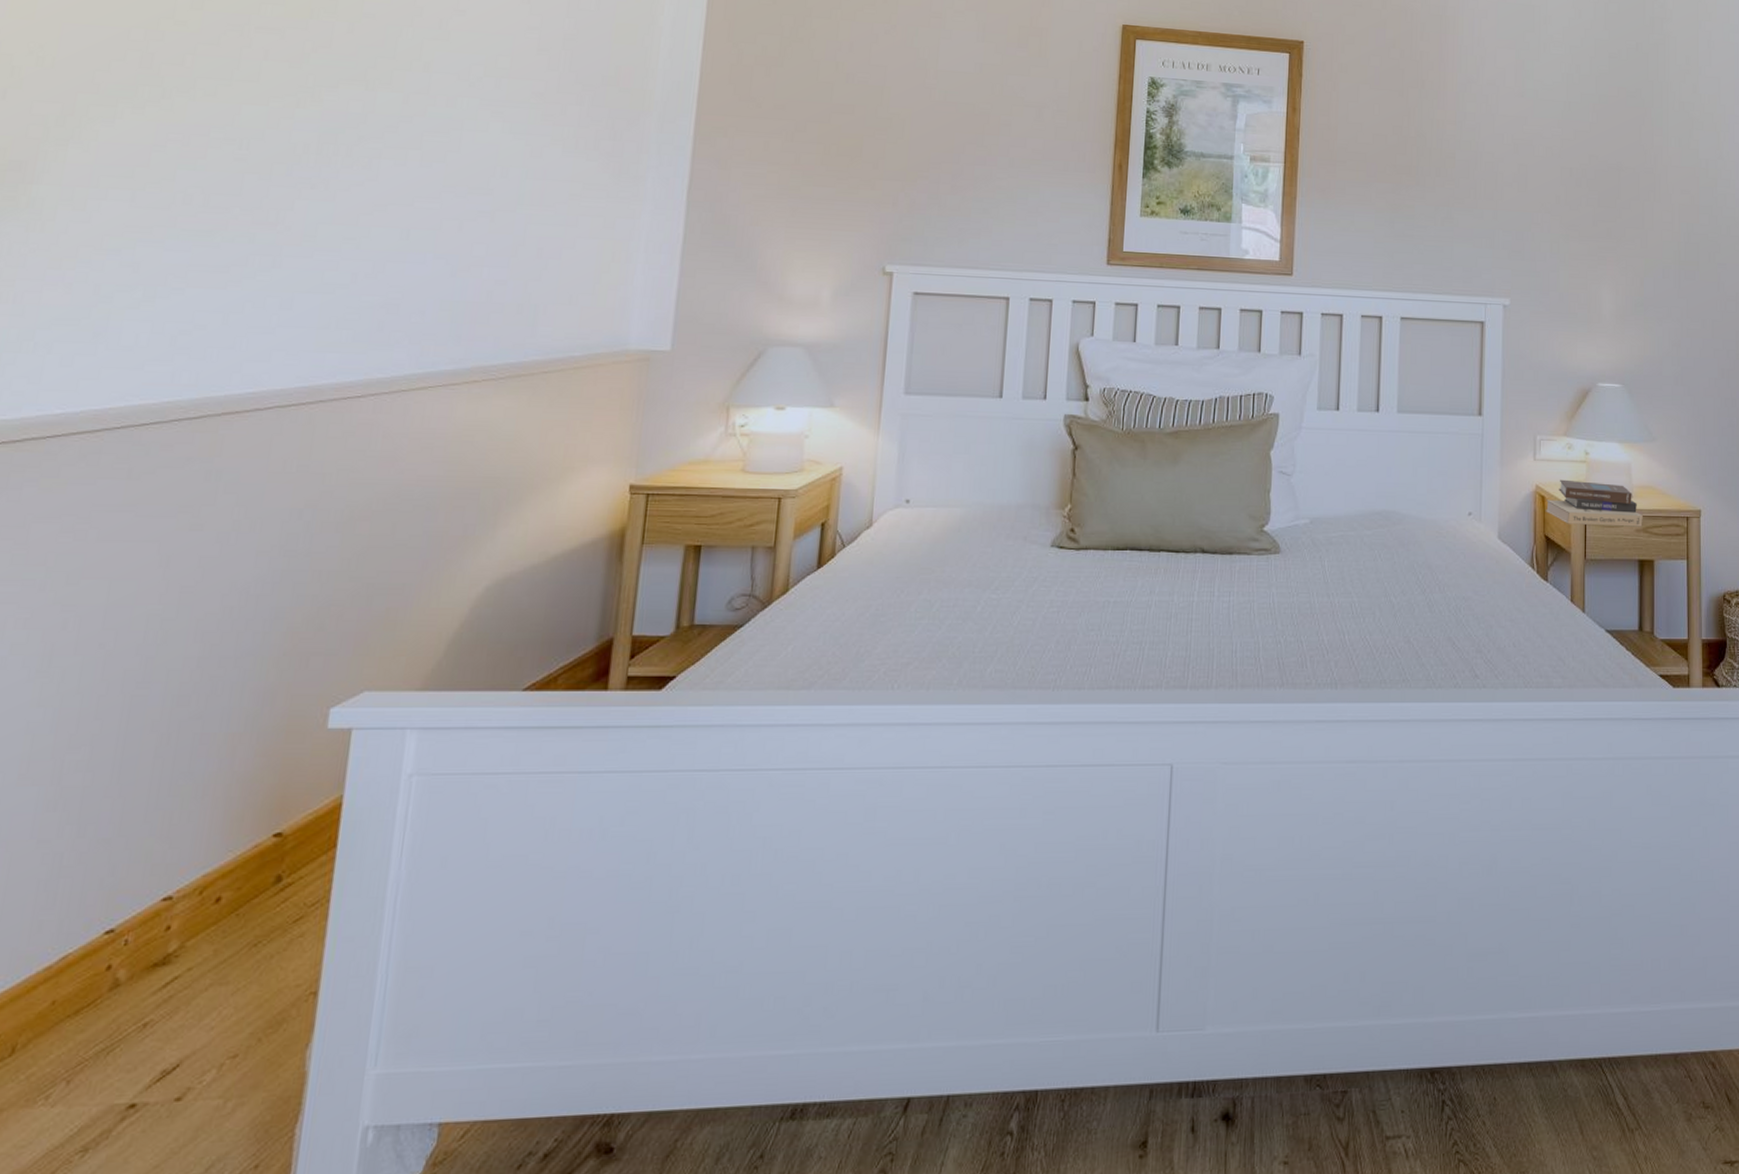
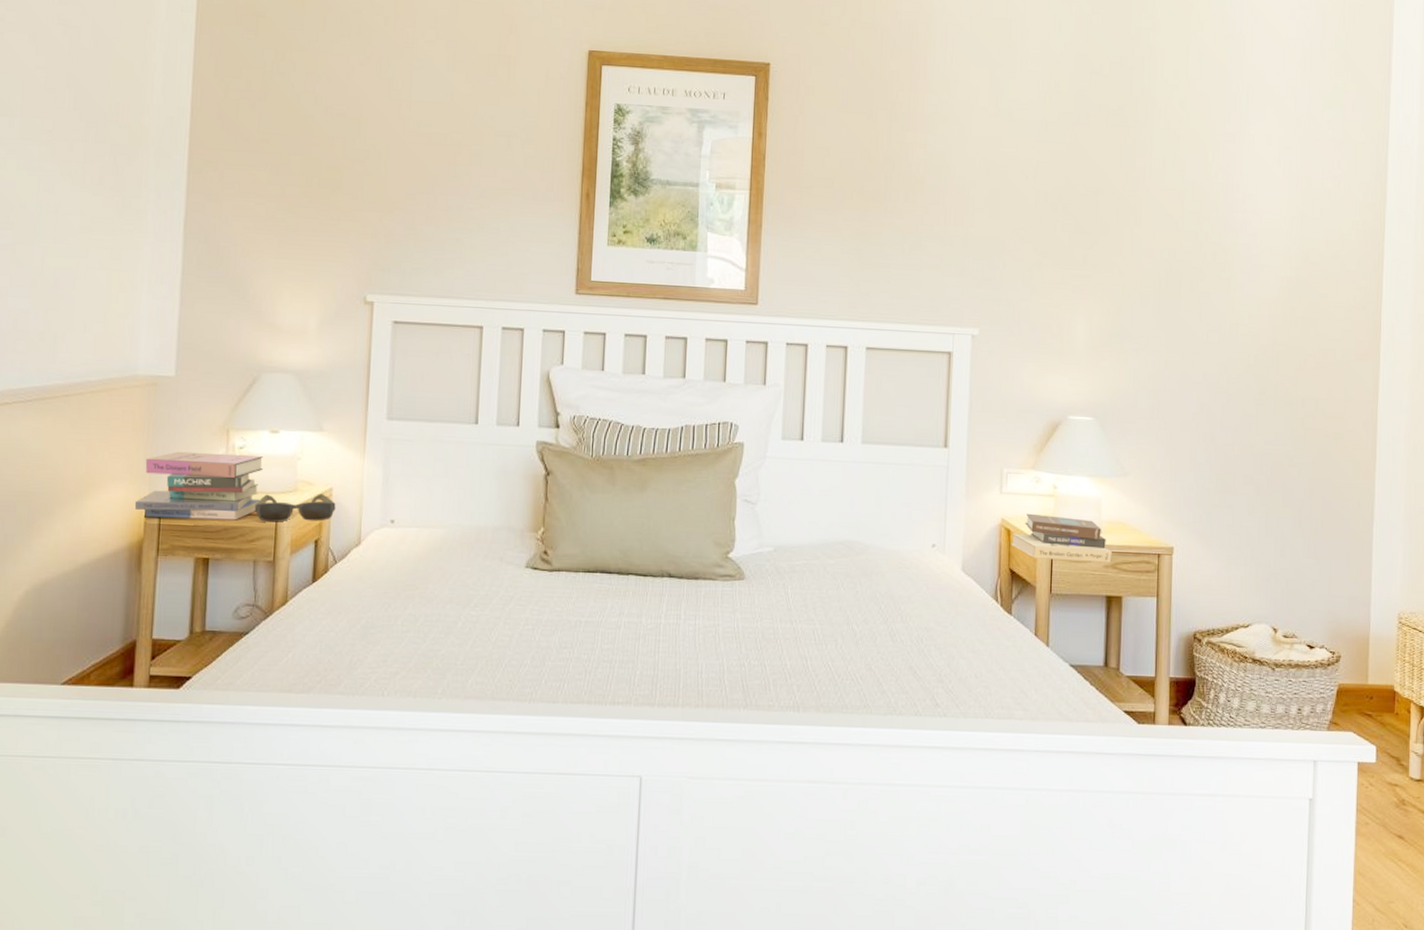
books: none [618,430,767,504] -> present [134,451,264,521]
glasses: none [754,473,846,505] -> present [254,494,336,522]

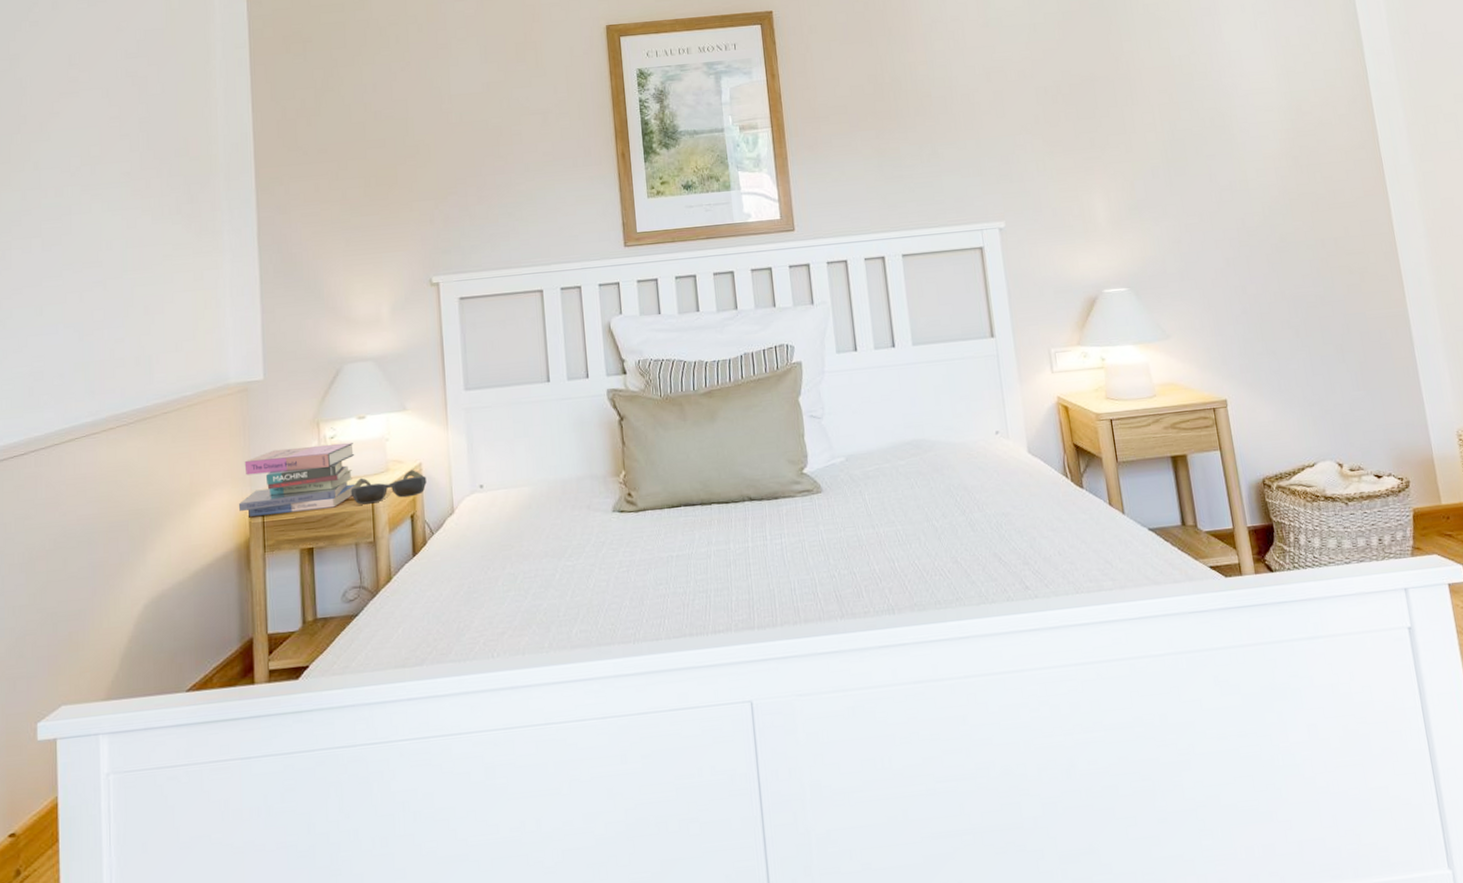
books: present [1010,513,1112,563] -> none [1070,385,1170,430]

